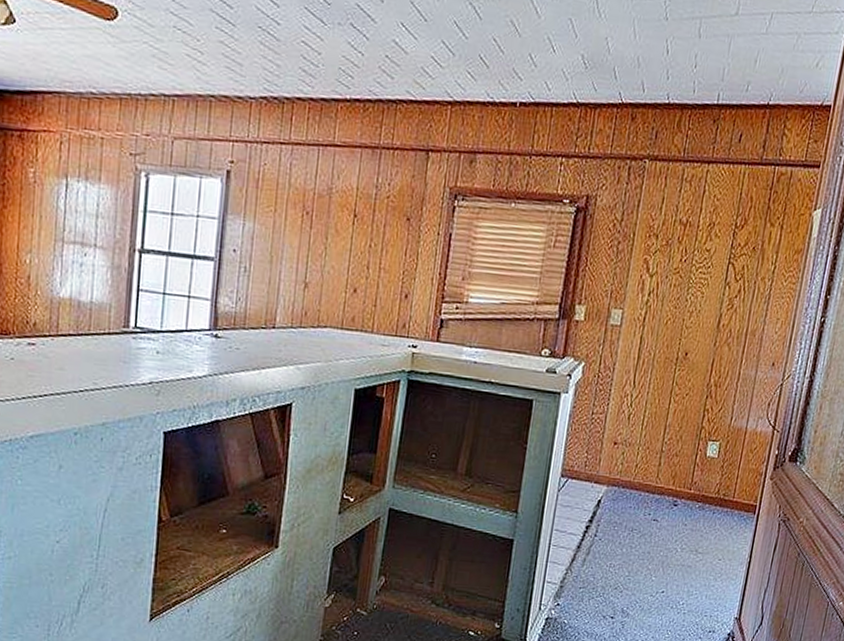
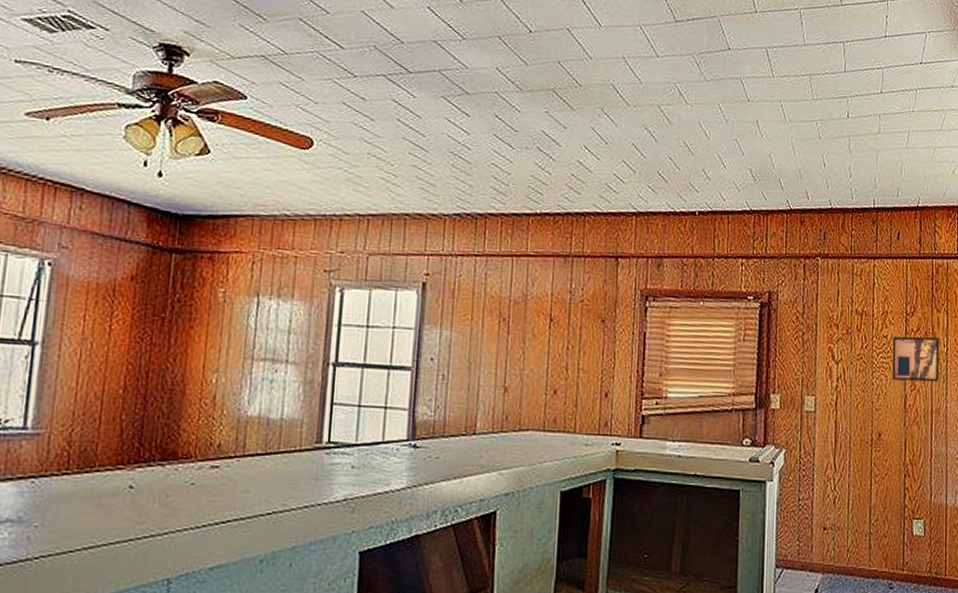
wall art: none [708,251,769,303] -> present [892,336,940,382]

